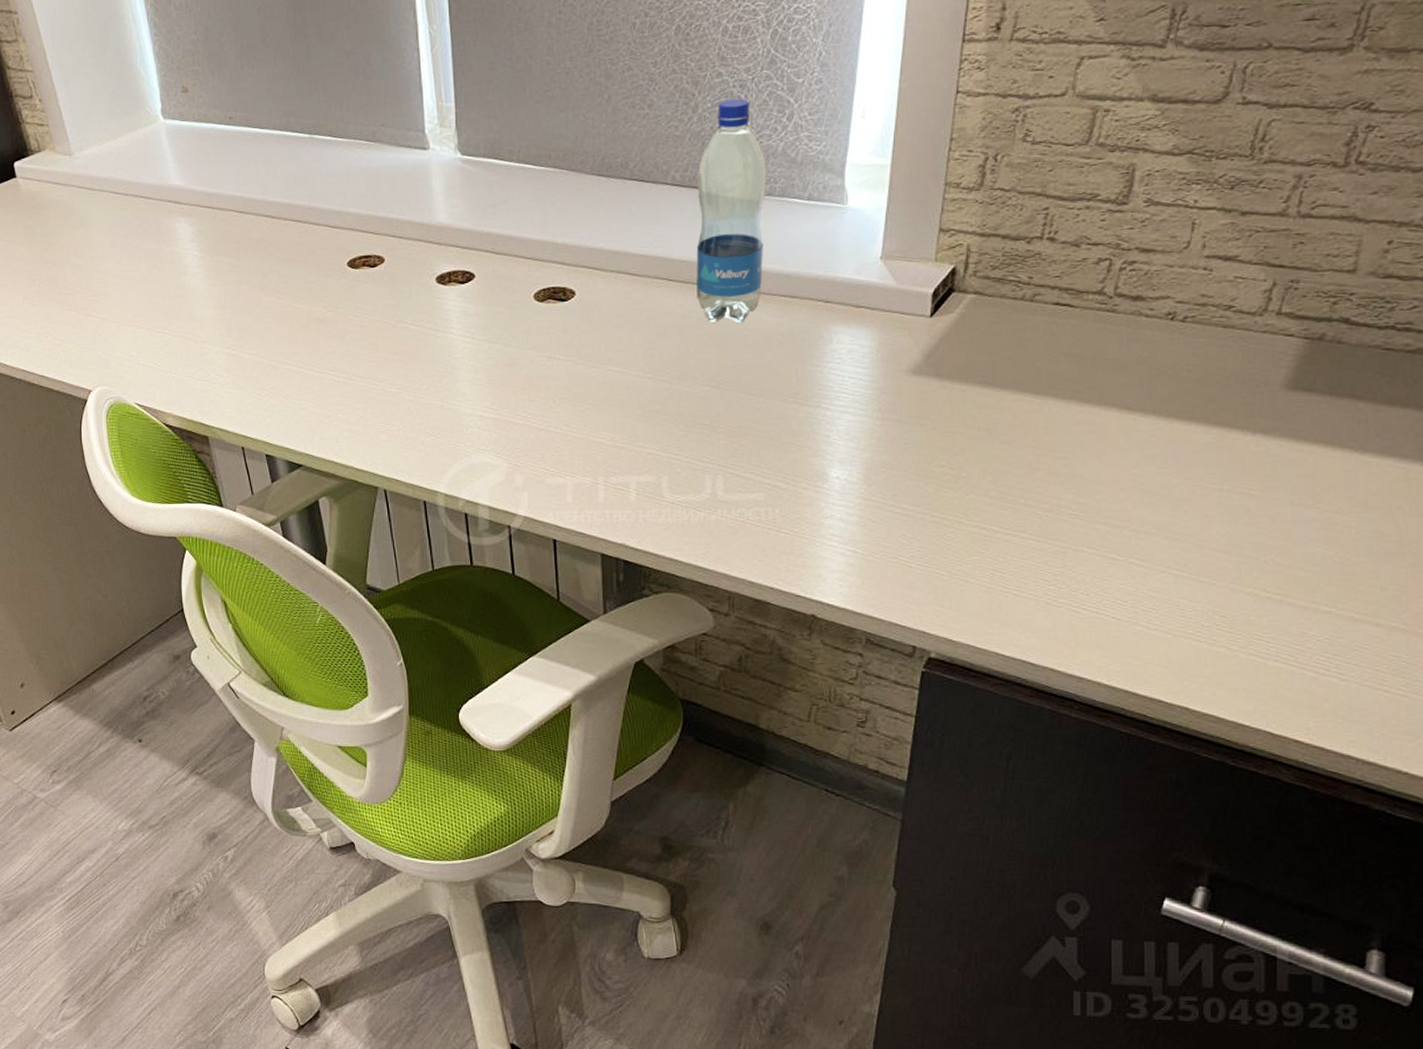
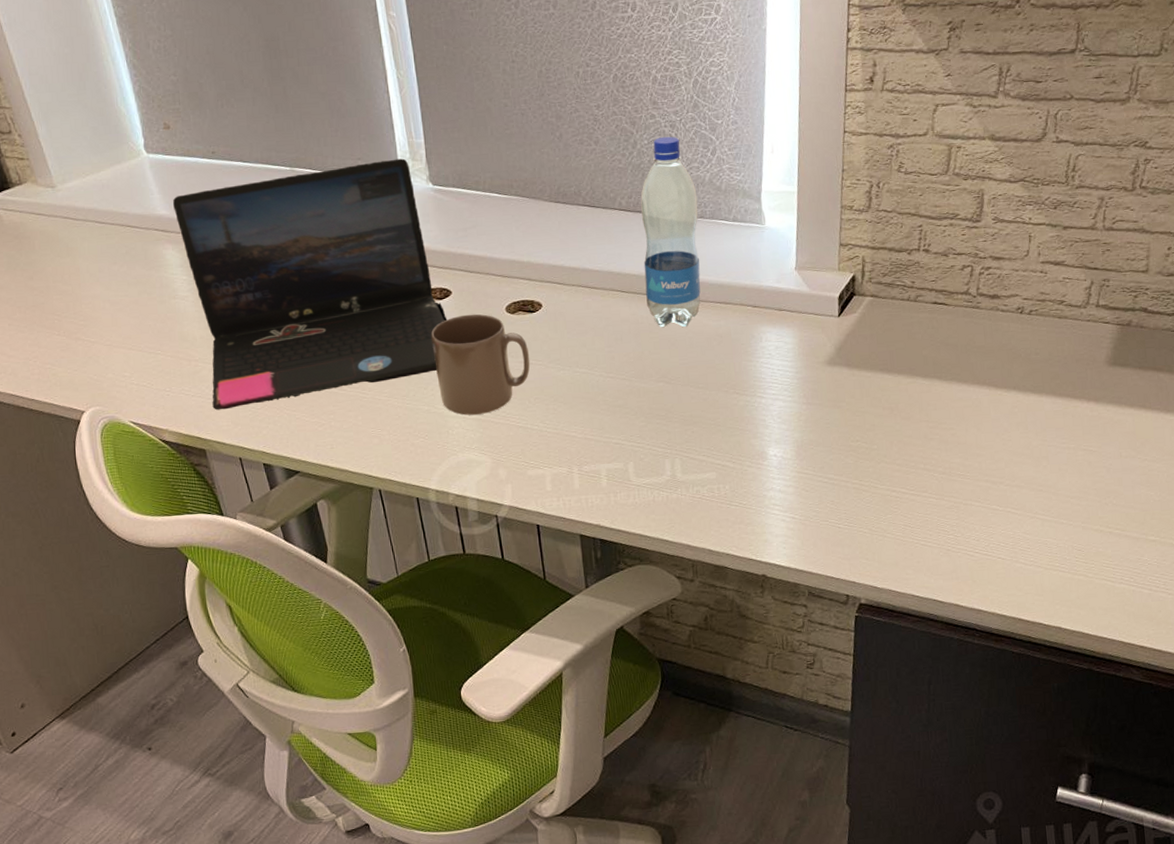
laptop: none [187,124,469,396] -> present [172,158,448,410]
mug: none [449,301,558,414] -> present [430,314,531,415]

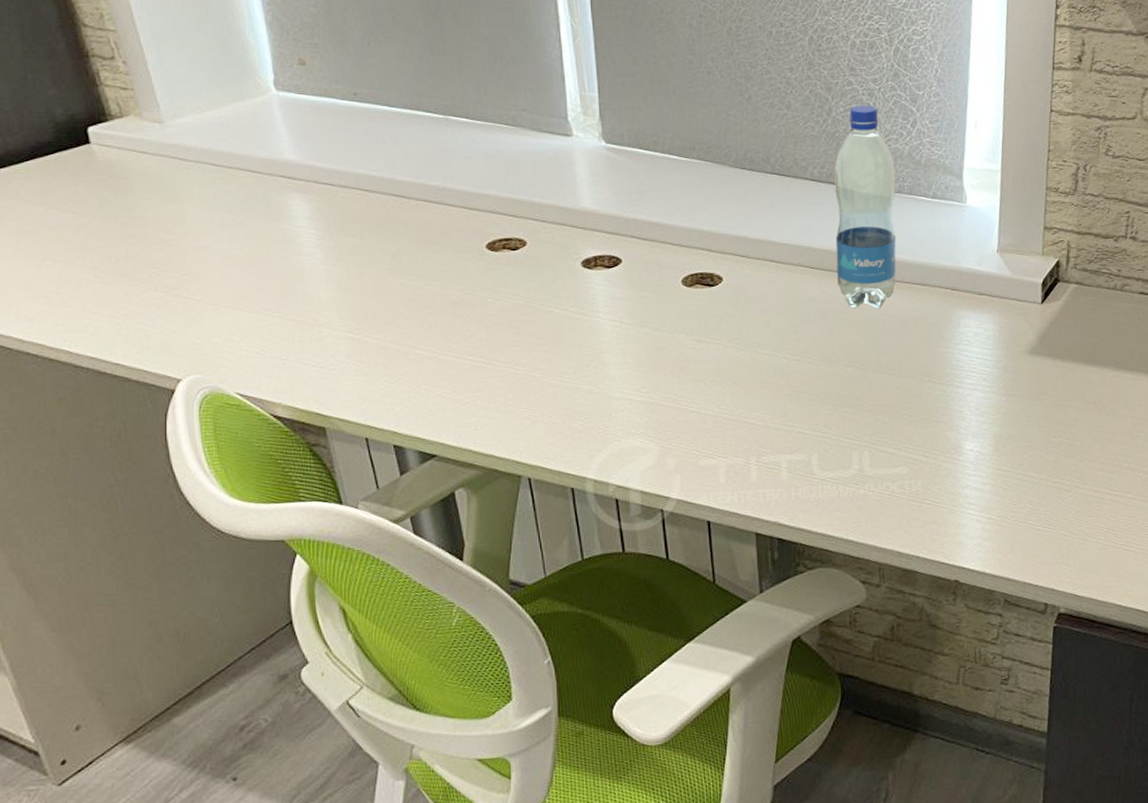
laptop: present [172,158,448,410] -> none [303,112,616,383]
mug: present [430,314,531,415] -> none [595,285,707,397]

